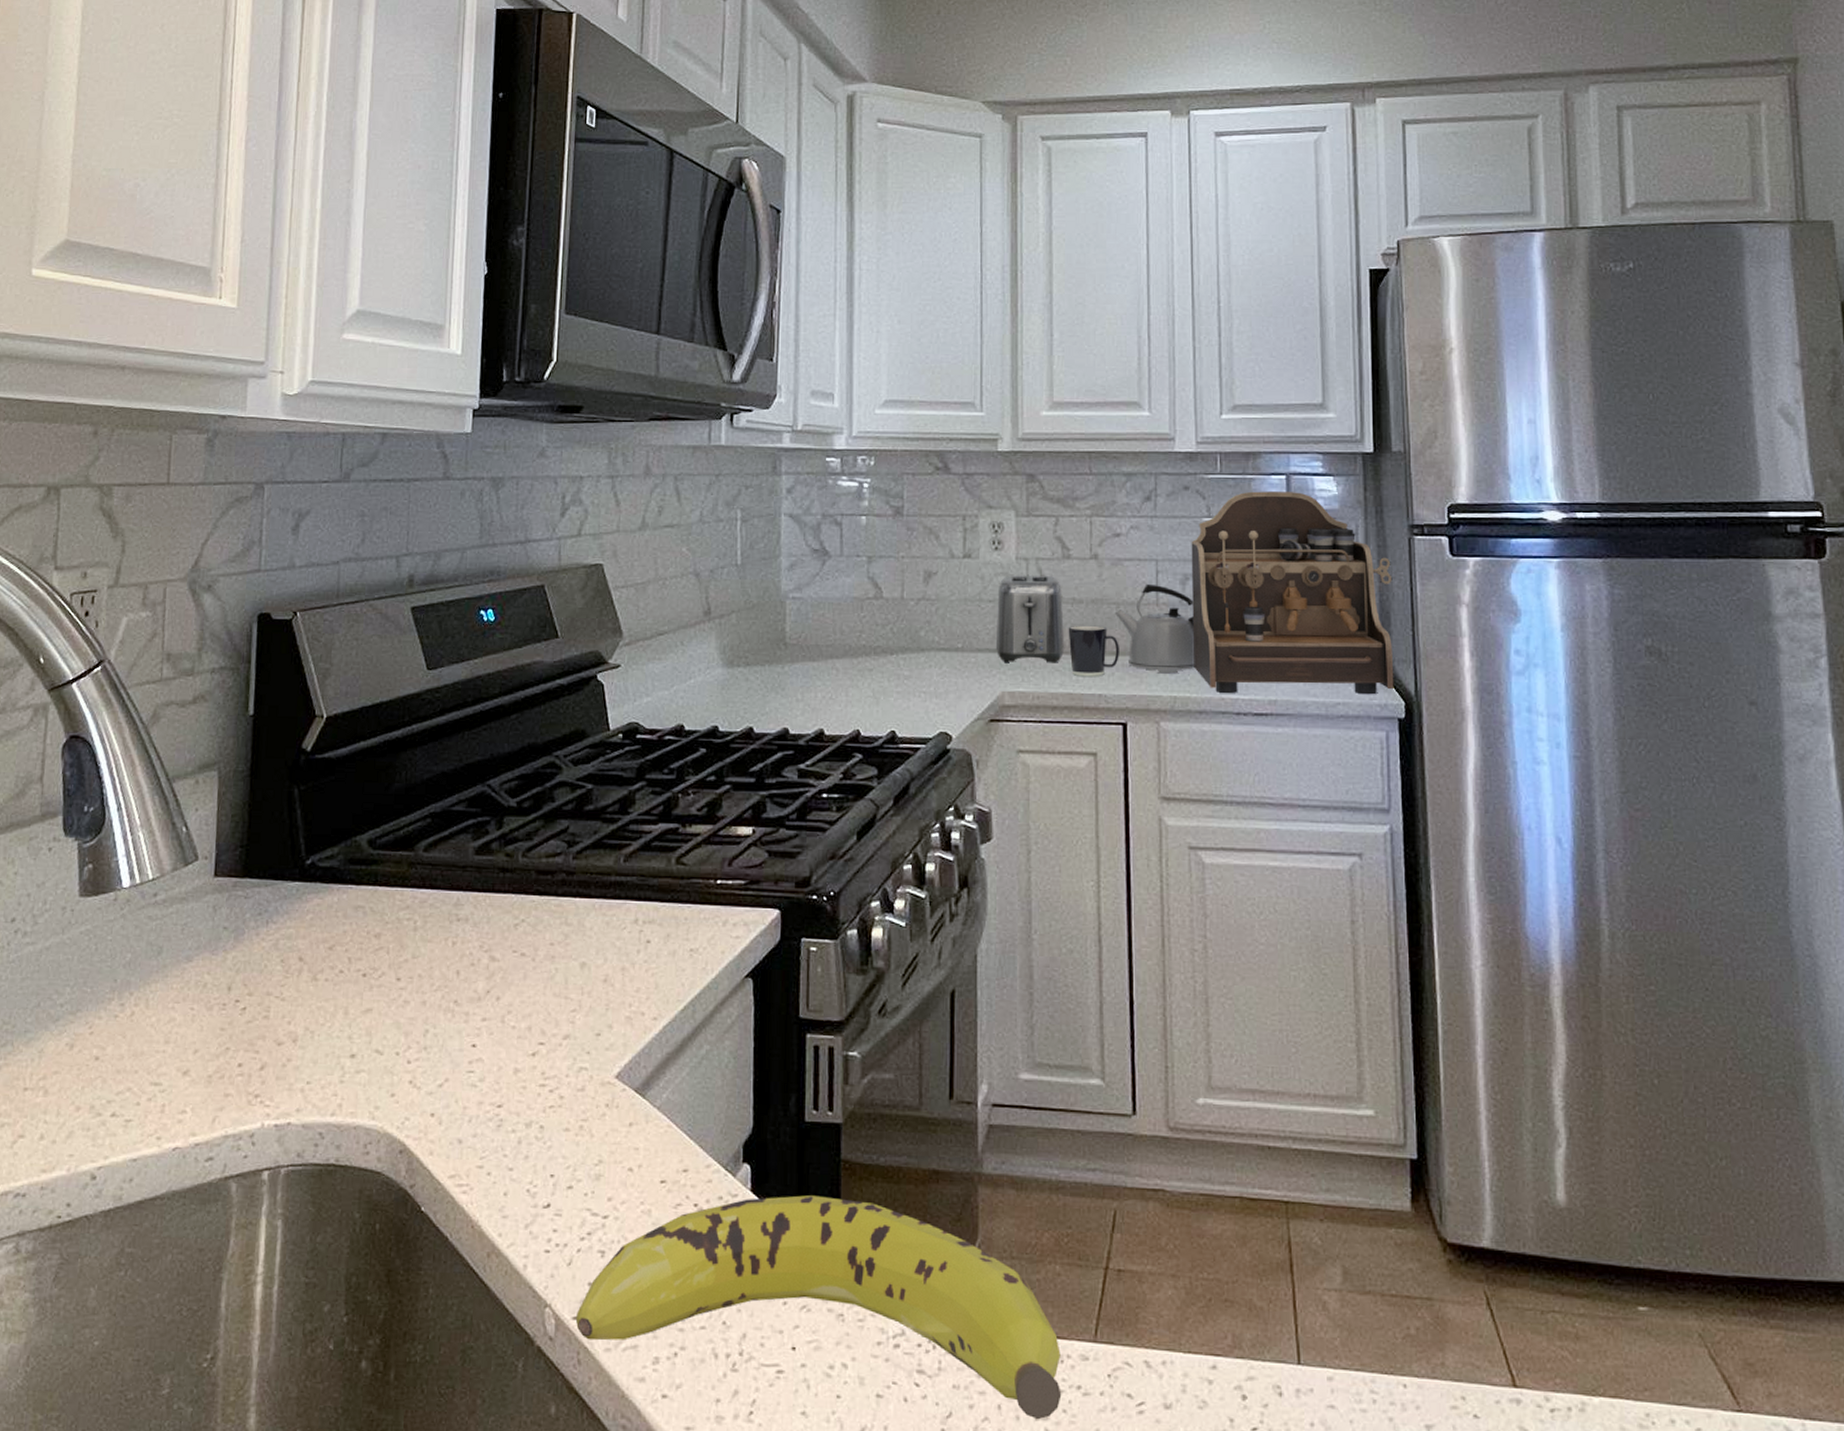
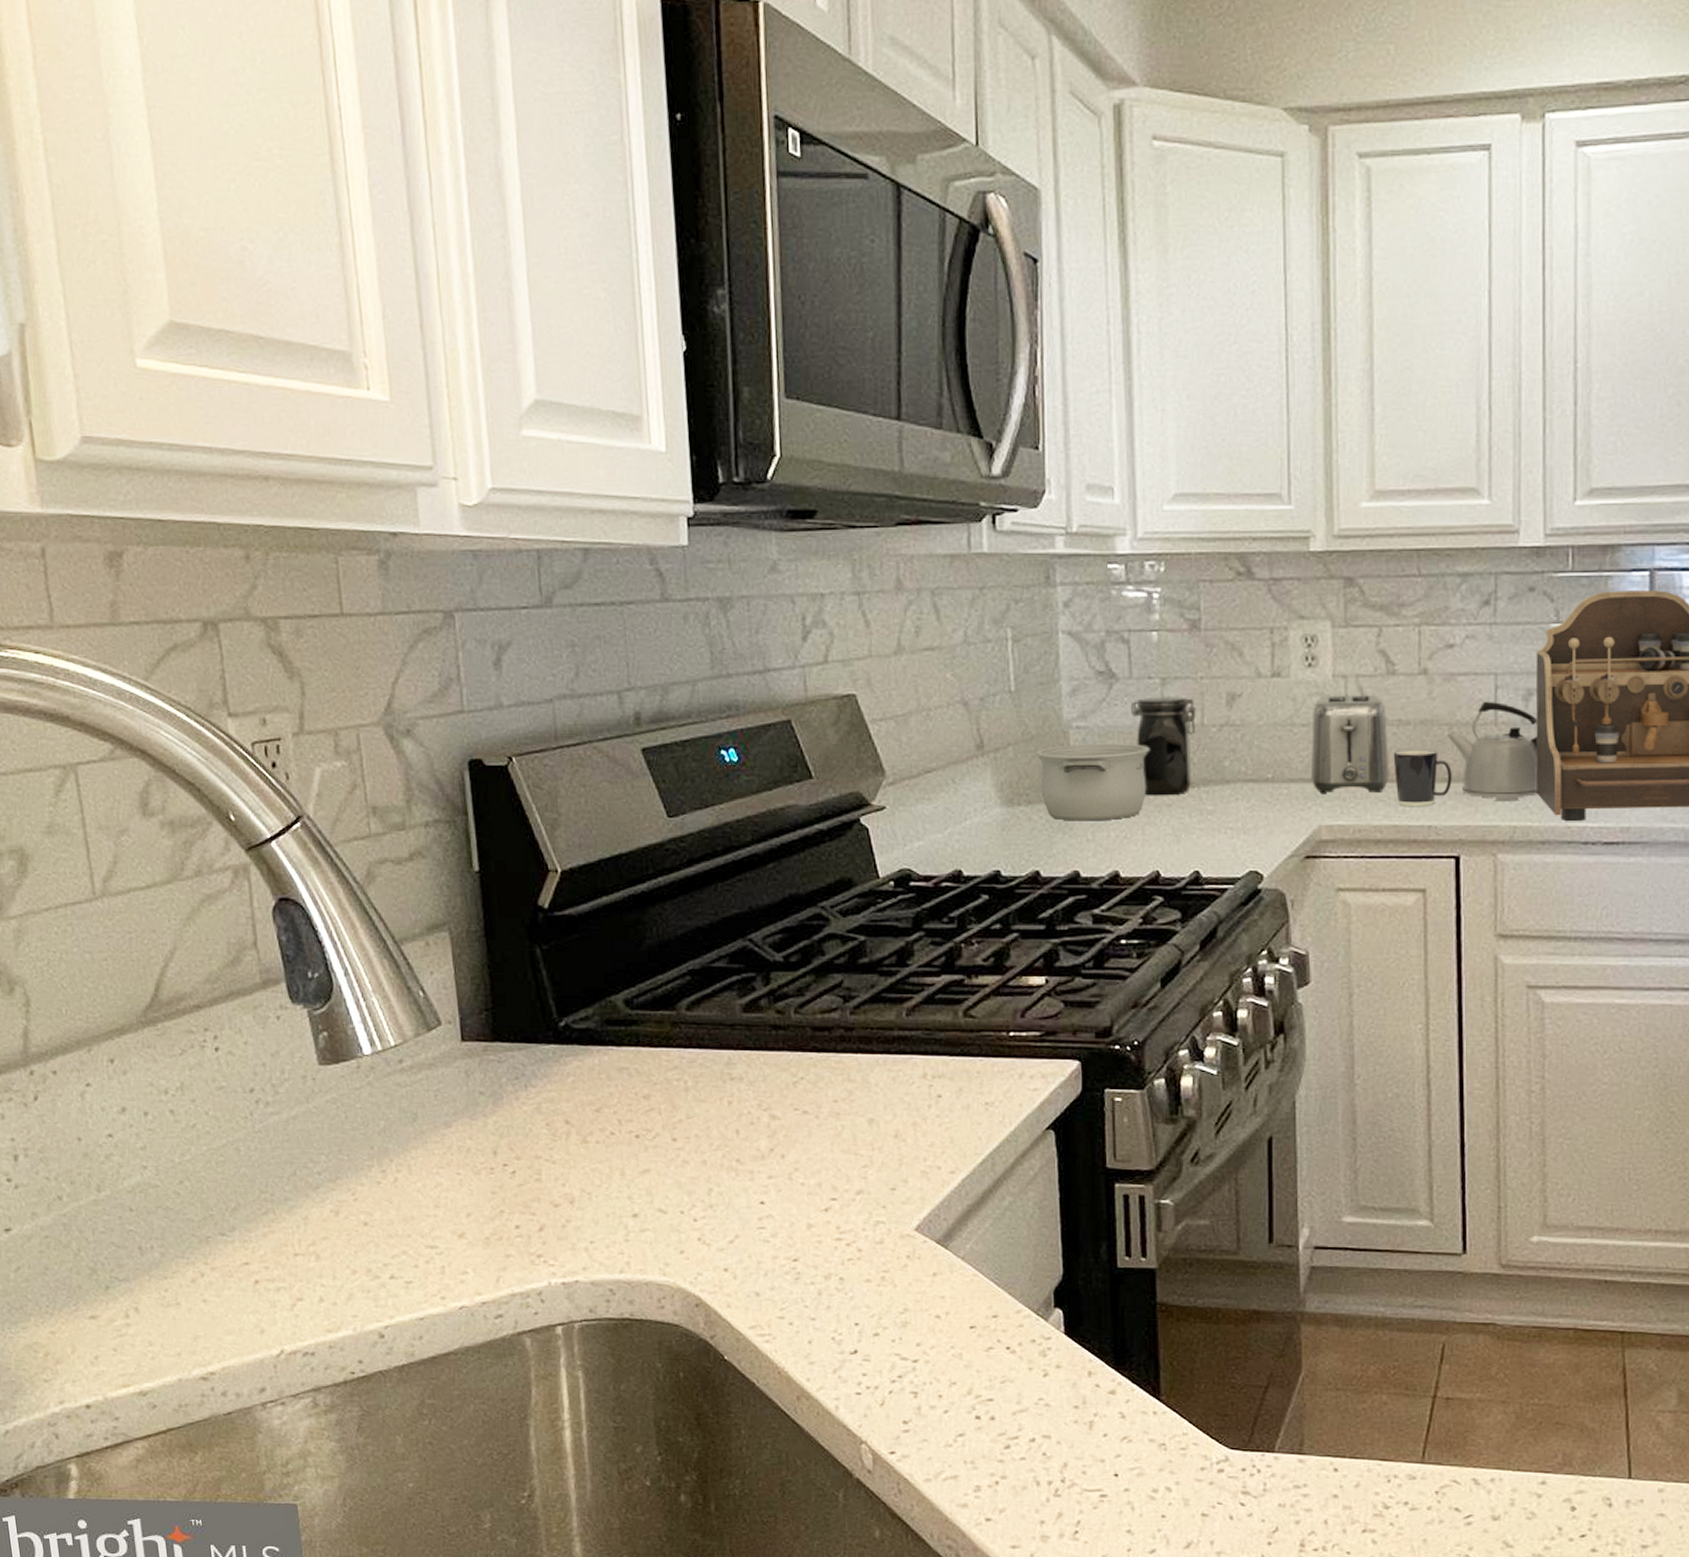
fruit: present [575,1195,1062,1419] -> none [892,1337,1389,1531]
cooking pot: none [755,612,856,683] -> present [1035,743,1150,821]
jar: none [840,572,897,660] -> present [1130,696,1196,795]

